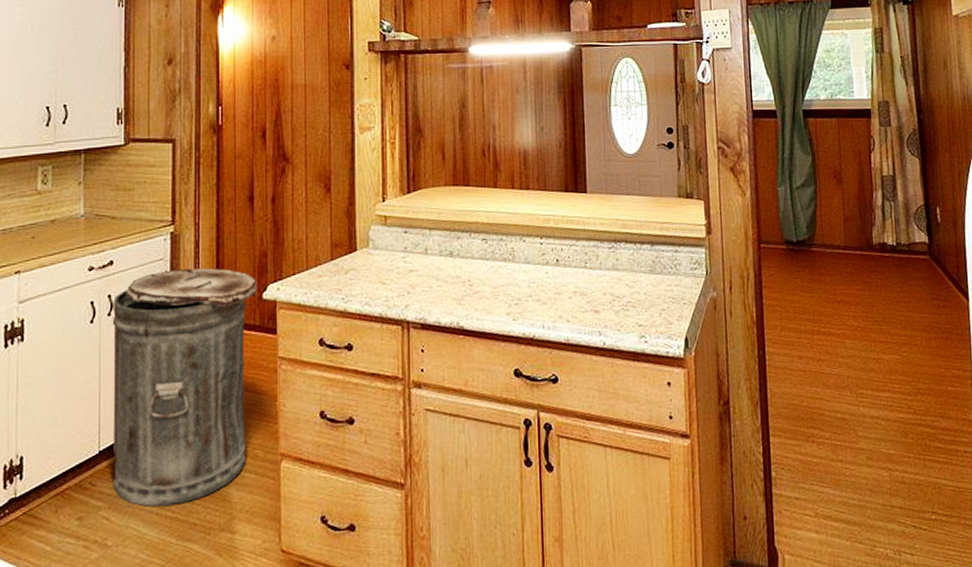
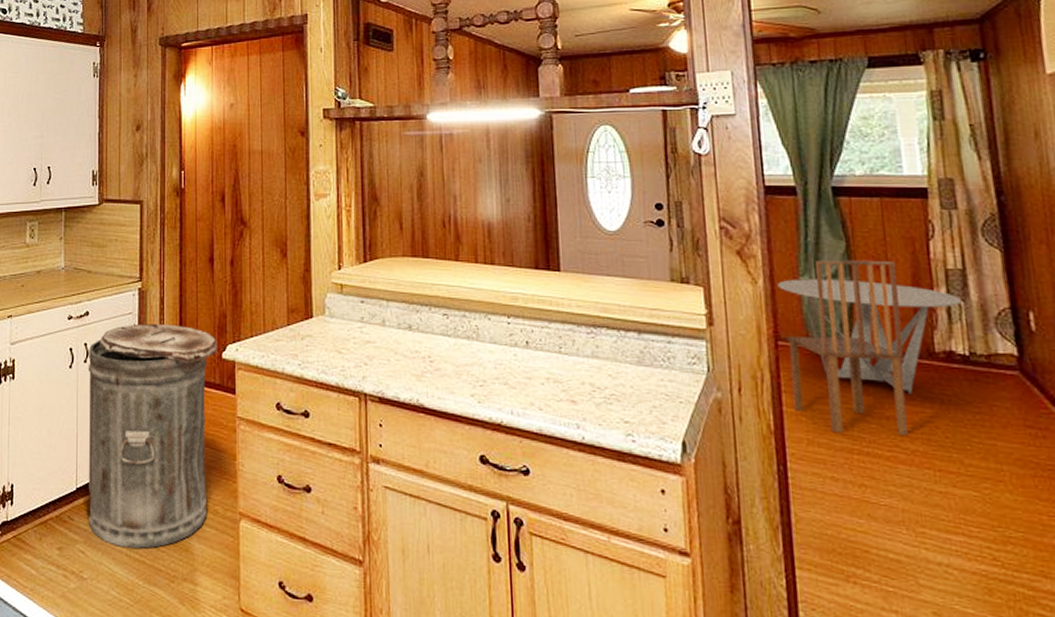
coffee table: none [761,188,892,281] -> present [777,279,961,395]
dining chair: none [766,171,853,318] -> present [786,260,909,435]

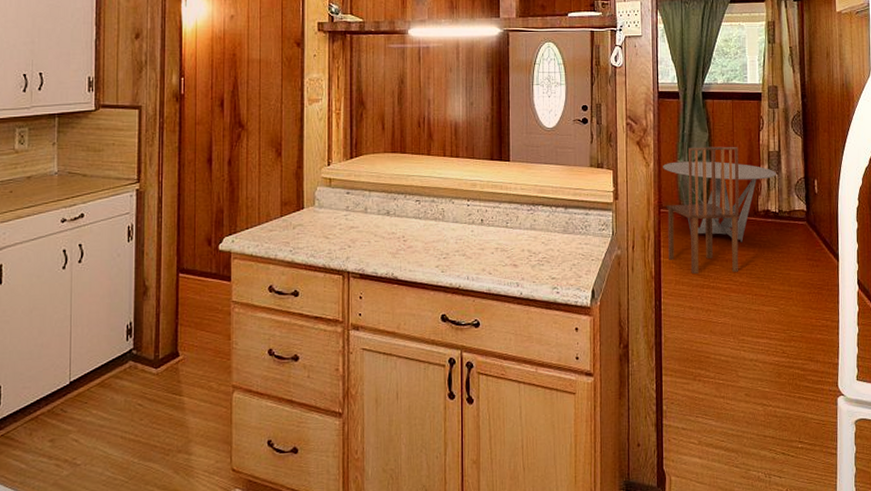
trash can: present [88,324,217,549] -> none [82,221,214,431]

